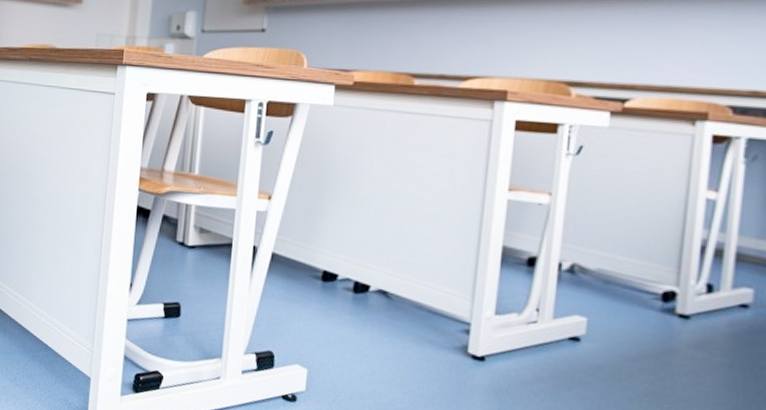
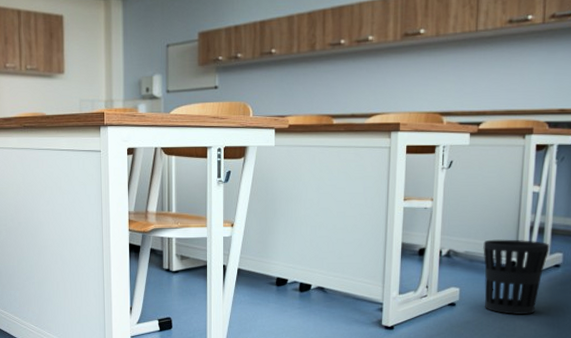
wastebasket: none [625,256,733,369] -> present [483,239,550,315]

